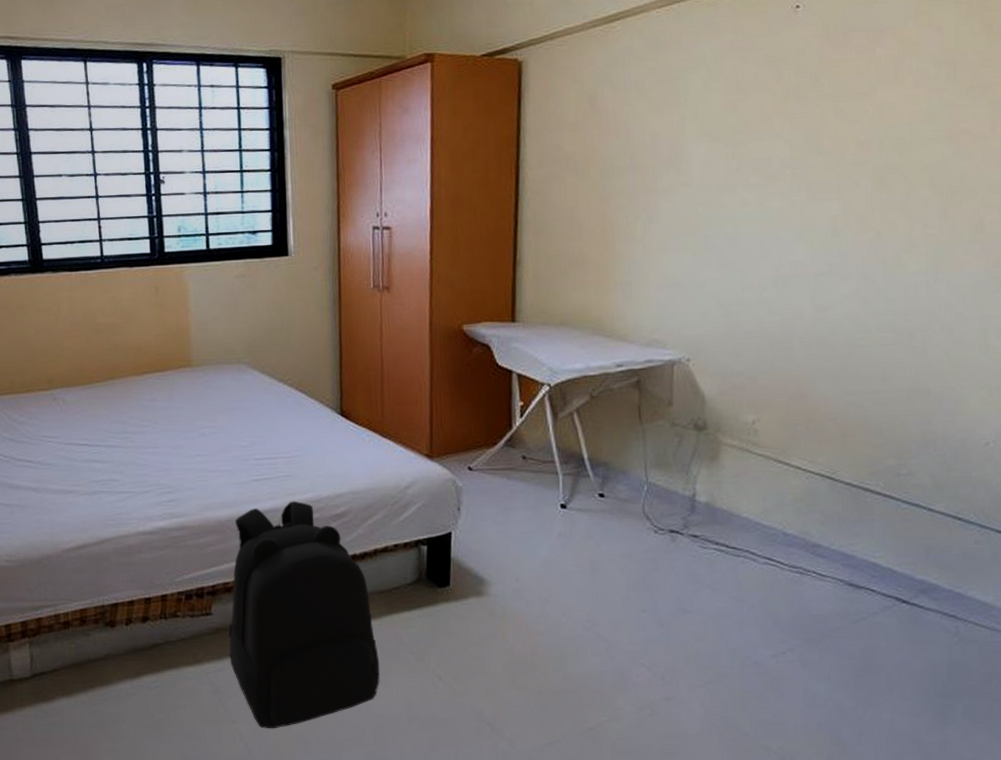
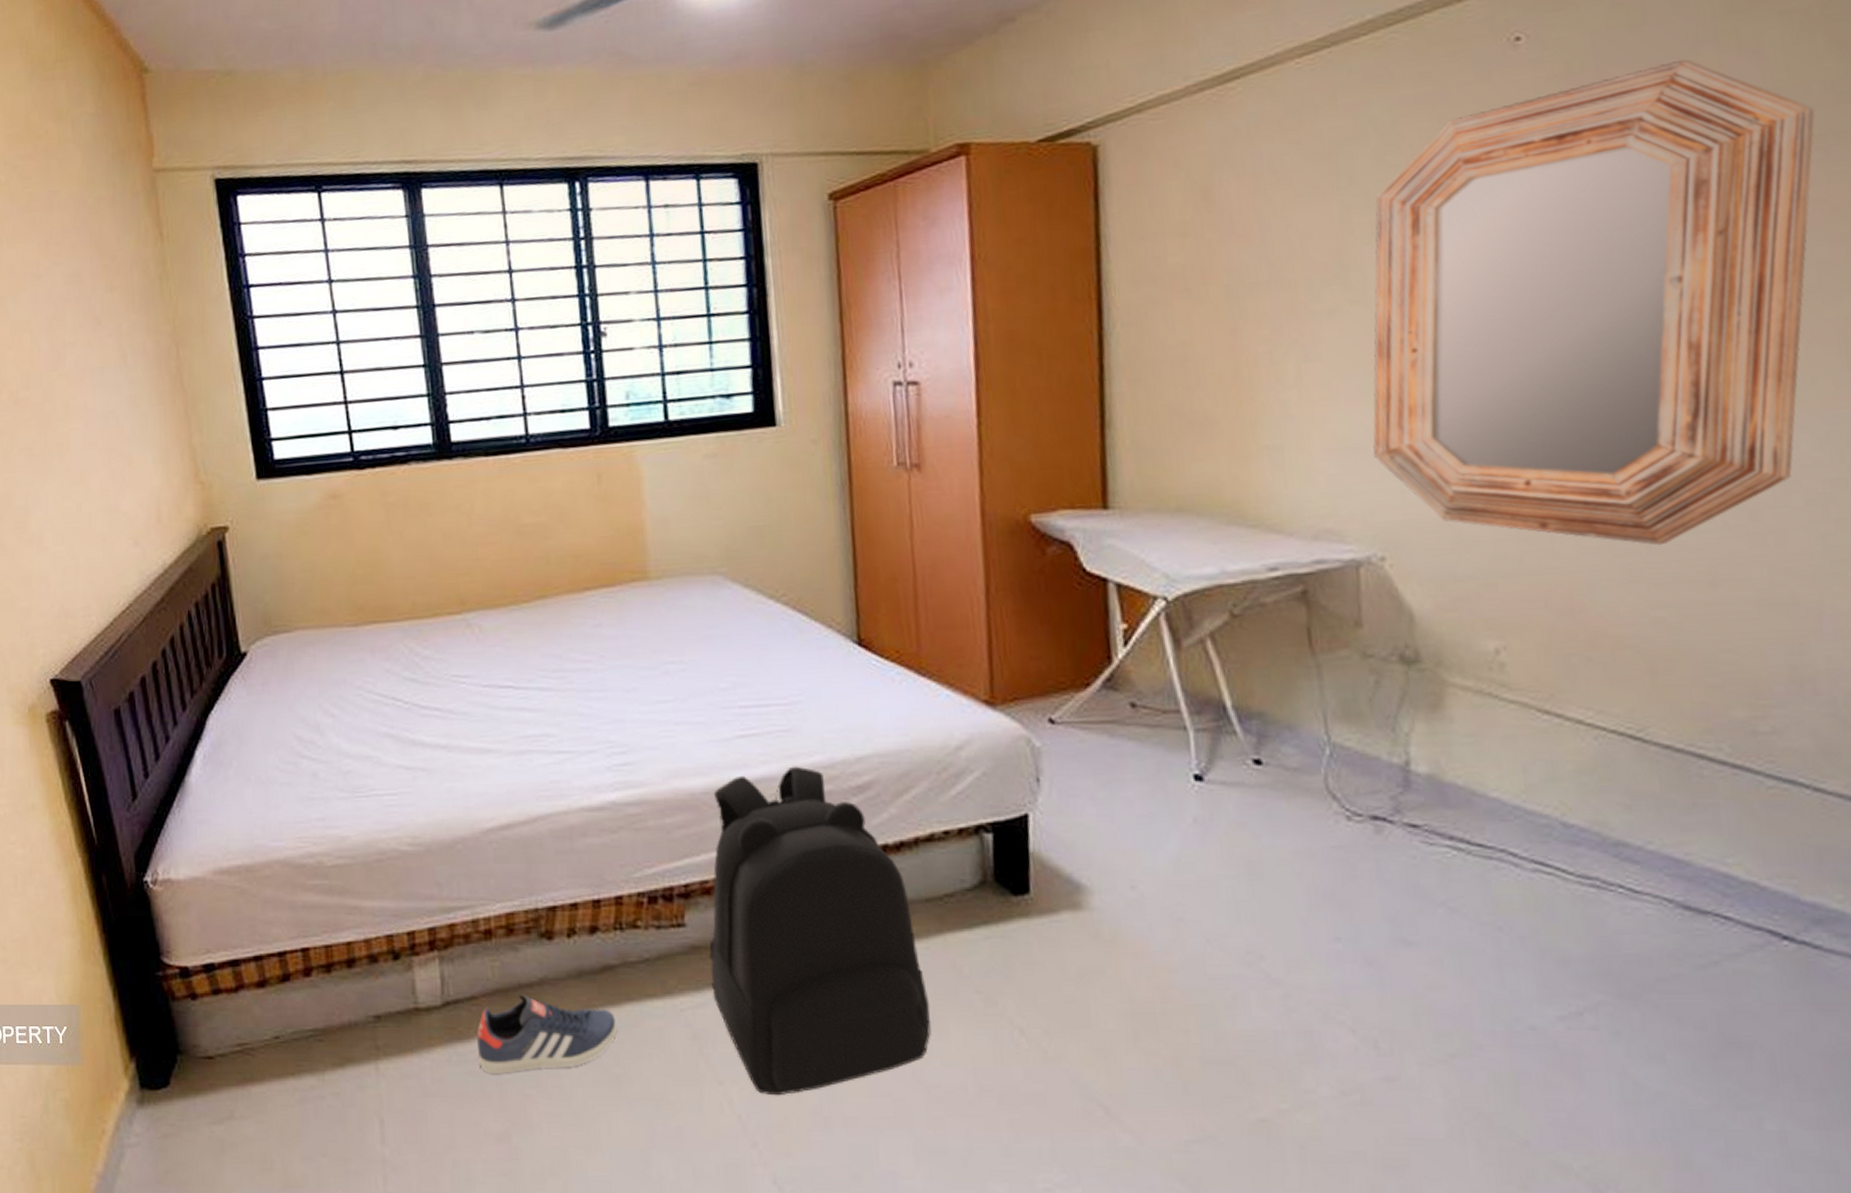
sneaker: none [57,666,161,723] -> present [477,994,618,1074]
home mirror: none [688,29,970,354] -> present [1373,59,1816,546]

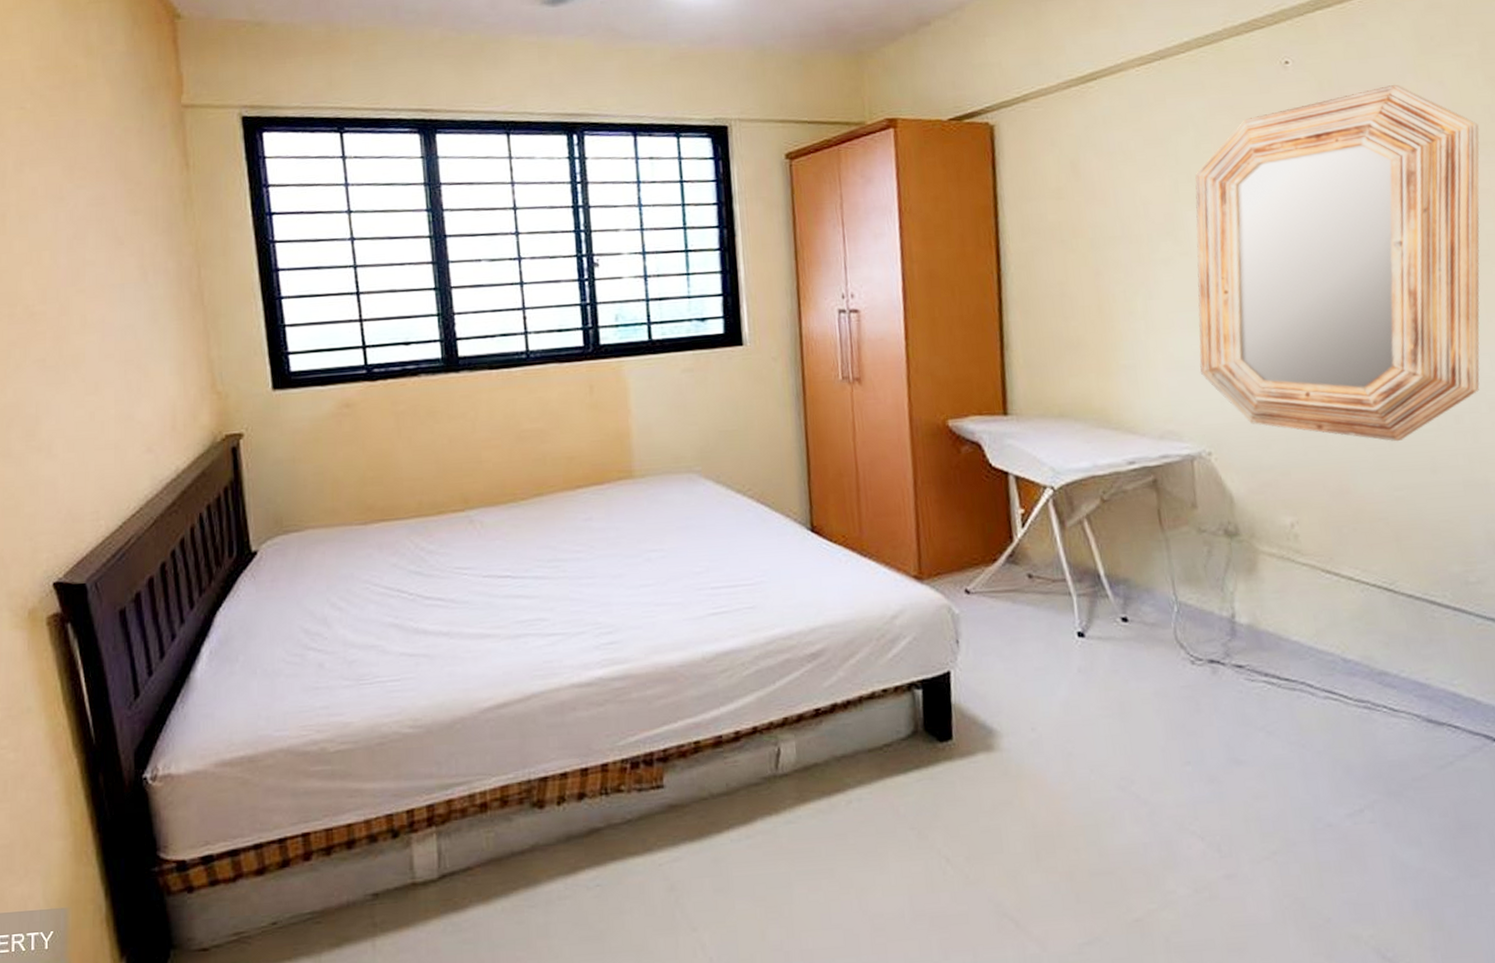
sneaker: present [477,994,618,1074] -> none [471,861,602,940]
backpack: present [709,766,931,1096] -> none [685,638,874,937]

